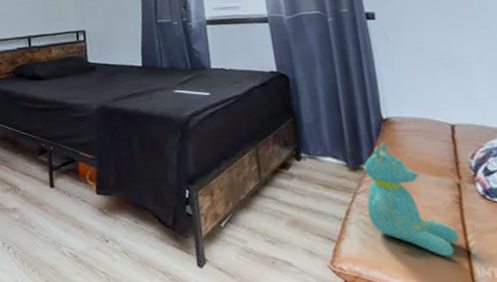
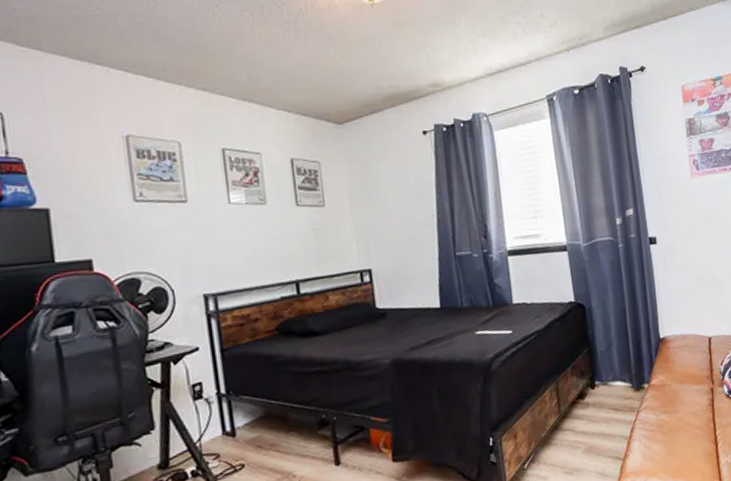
teddy bear: present [364,141,460,256] -> none [645,359,711,453]

